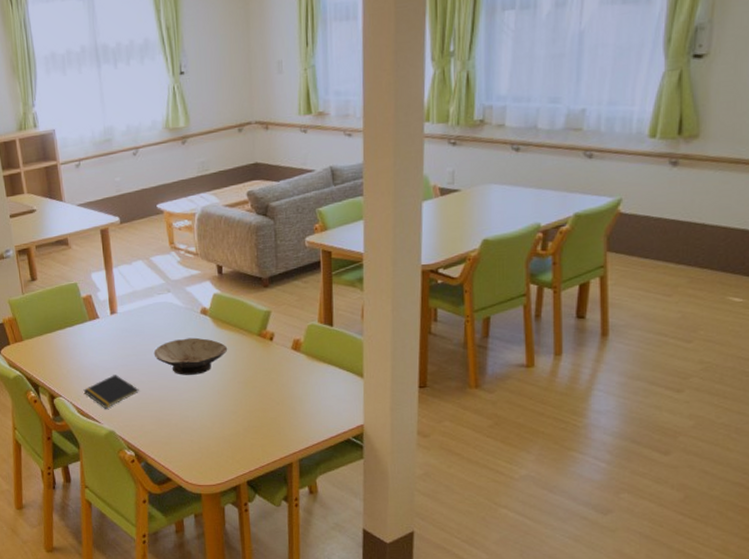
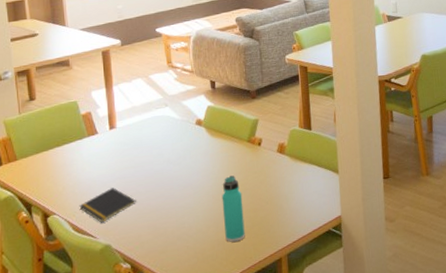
bowl: present [153,337,228,375] -> none [151,147,221,184]
thermos bottle: none [228,371,253,441] -> present [221,175,245,242]

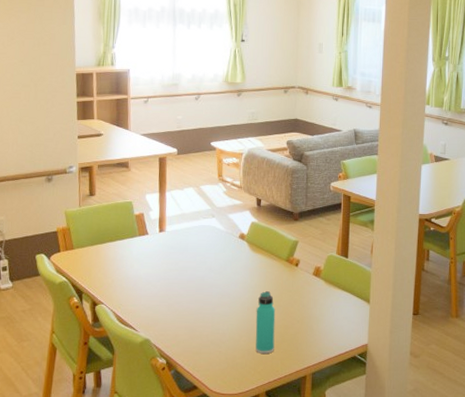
notepad: present [79,188,136,223] -> none [125,287,177,318]

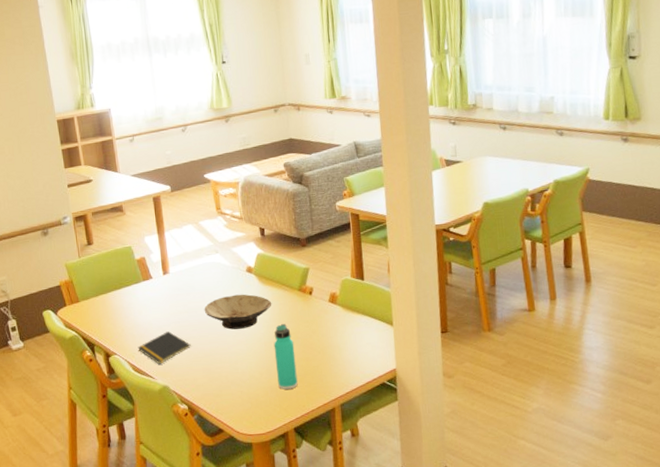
notepad: none [125,287,177,318] -> present [137,331,191,365]
bowl: none [194,258,260,292] -> present [204,294,272,330]

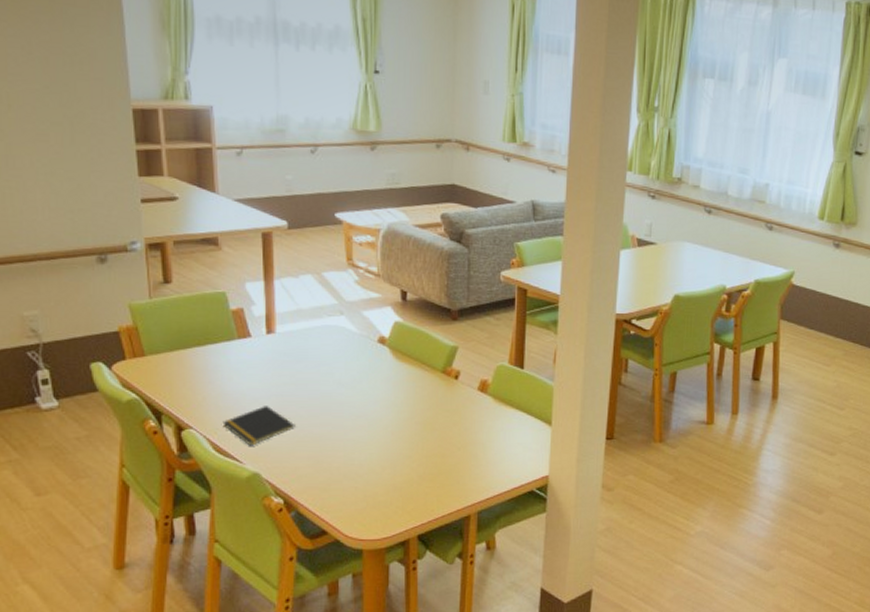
bowl: present [204,294,272,330] -> none [317,369,407,412]
thermos bottle: present [273,324,298,390] -> none [403,411,429,489]

